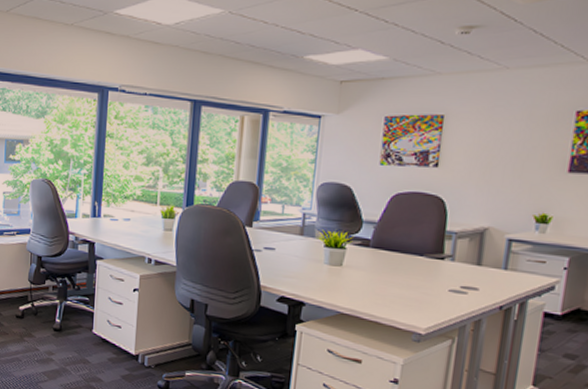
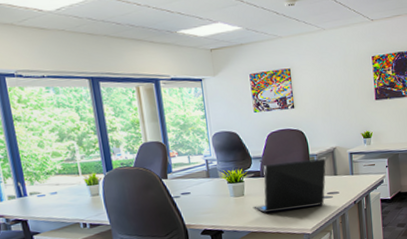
laptop: none [350,233,470,301] -> present [252,158,327,213]

